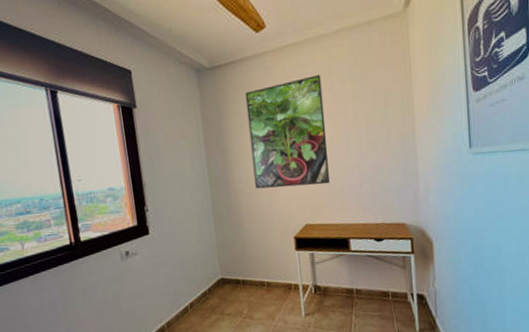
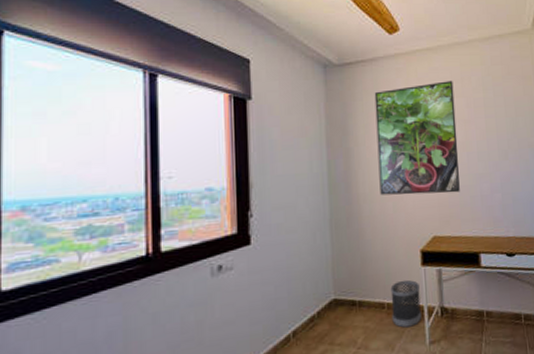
wastebasket: none [269,262,297,302] -> present [390,279,422,328]

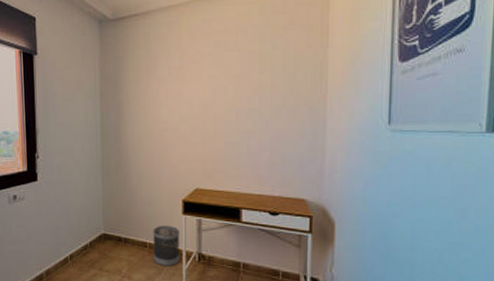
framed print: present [374,81,460,196] -> none [146,33,227,149]

